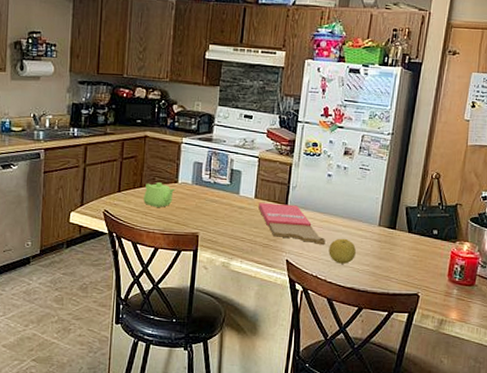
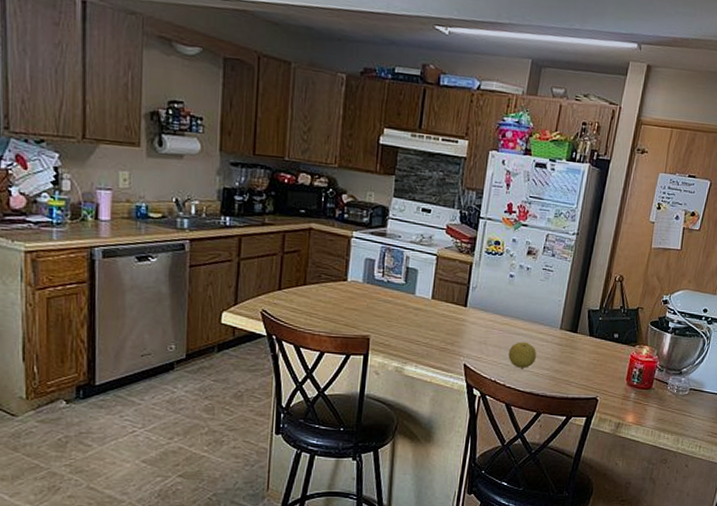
teapot: present [143,182,175,207] -> none [308,280,344,308]
cutting board: present [258,203,326,244] -> none [435,304,506,348]

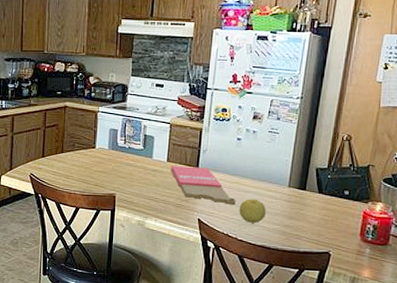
cutting board: none [435,304,506,348] -> present [171,166,236,205]

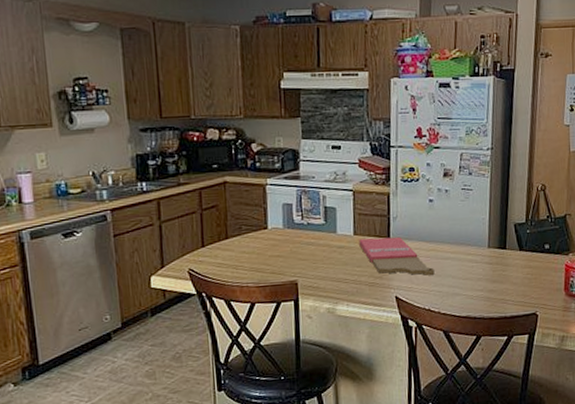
fruit: present [239,198,266,223] -> none [439,265,468,293]

